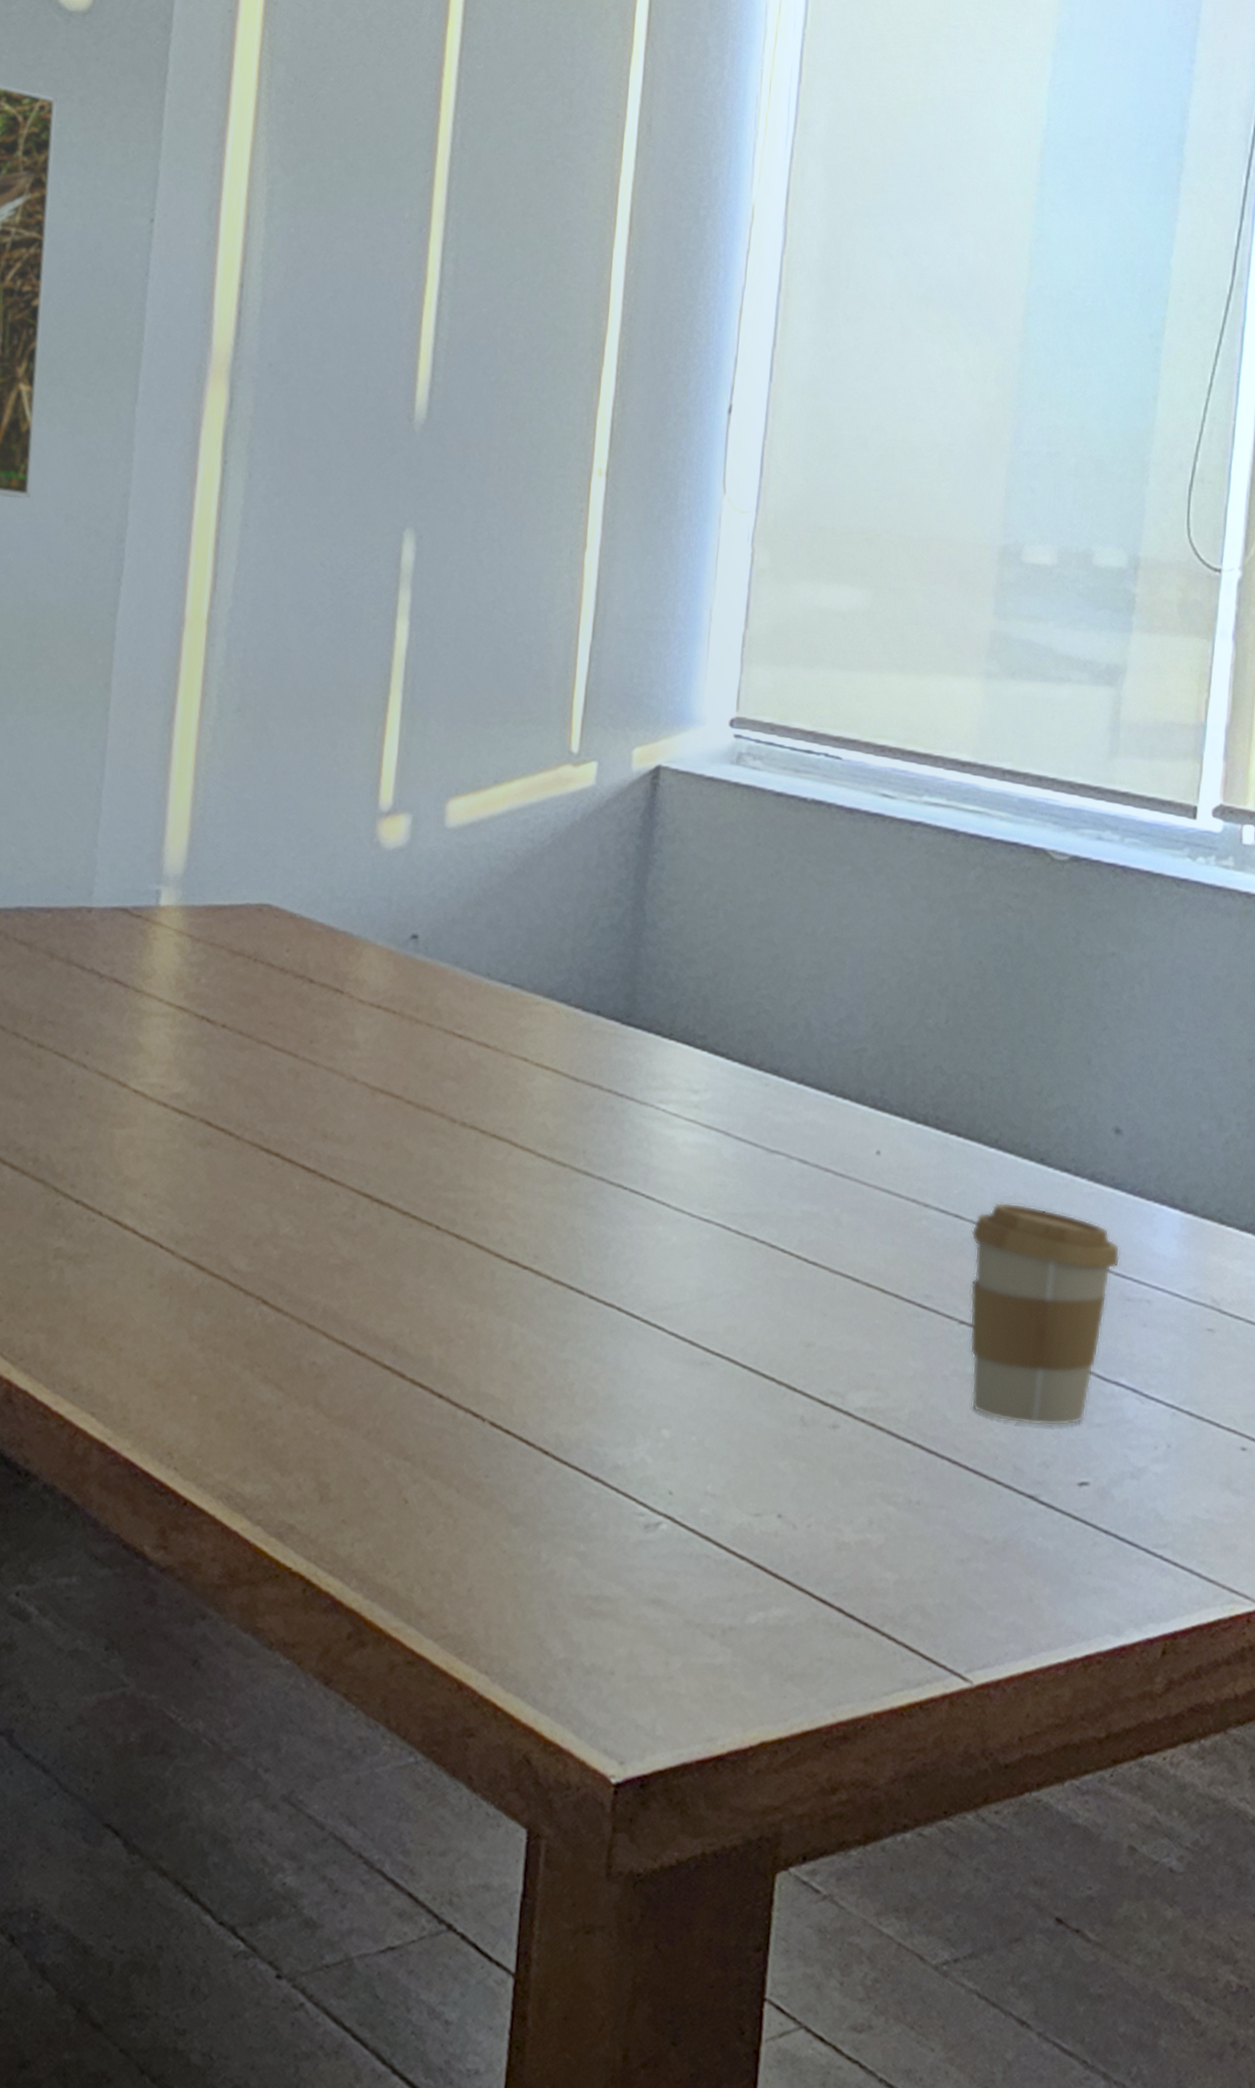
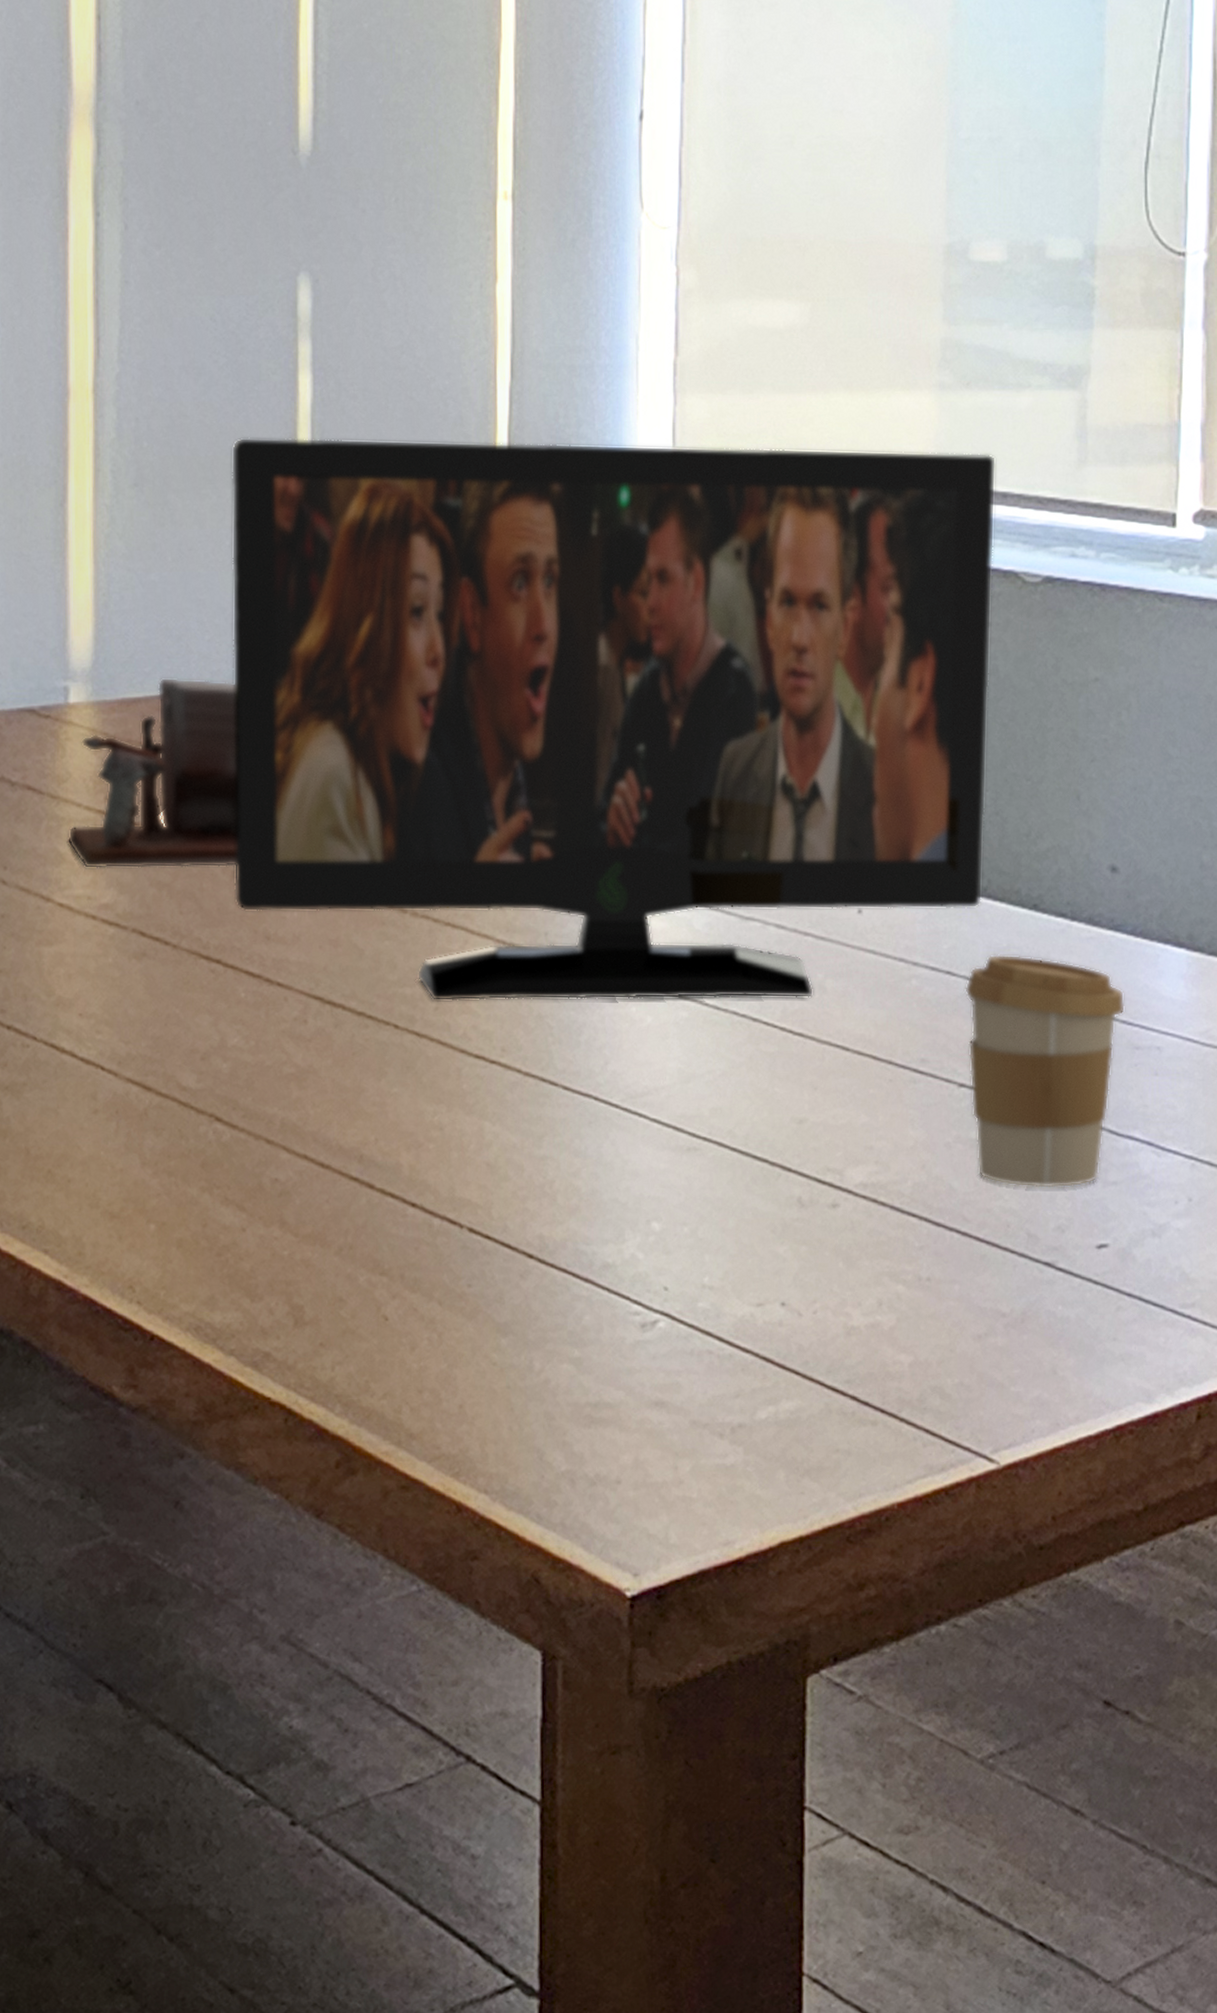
desk organizer: none [146,888,316,1068] -> present [67,677,237,869]
flat panel tv: none [297,674,1034,1231] -> present [231,437,997,1002]

